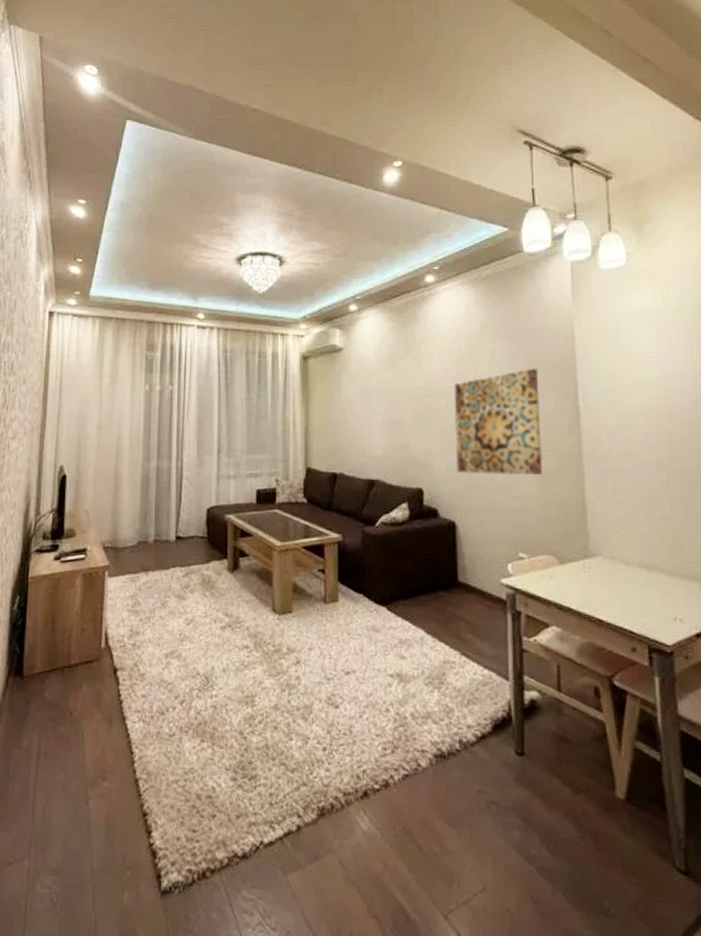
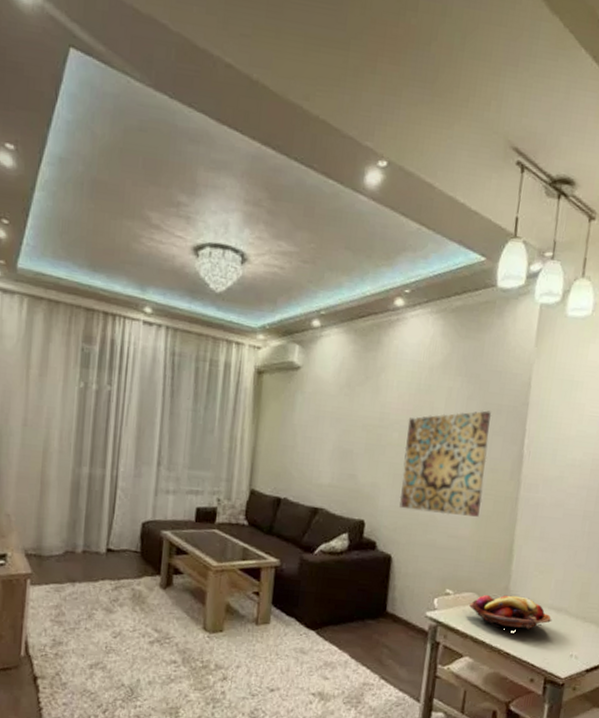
fruit basket: none [548,555,645,592] -> present [469,594,552,630]

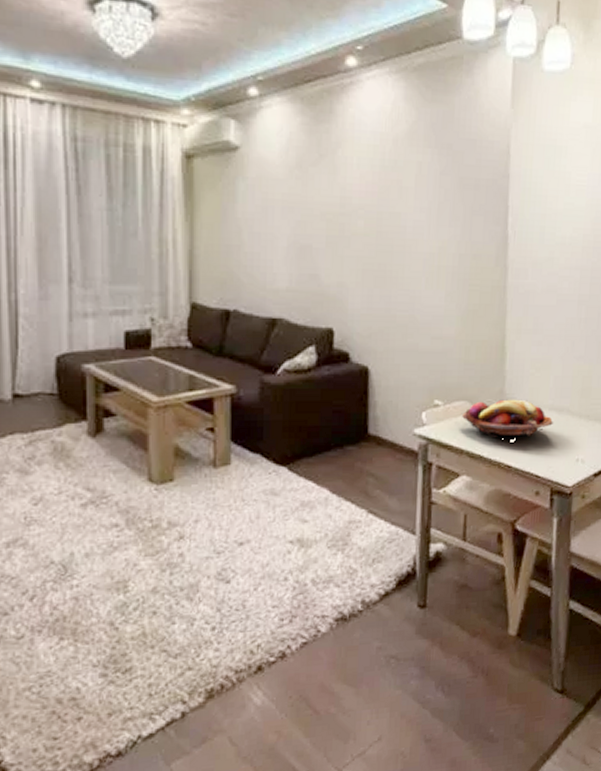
wall art: present [399,410,492,517] -> none [372,186,469,313]

